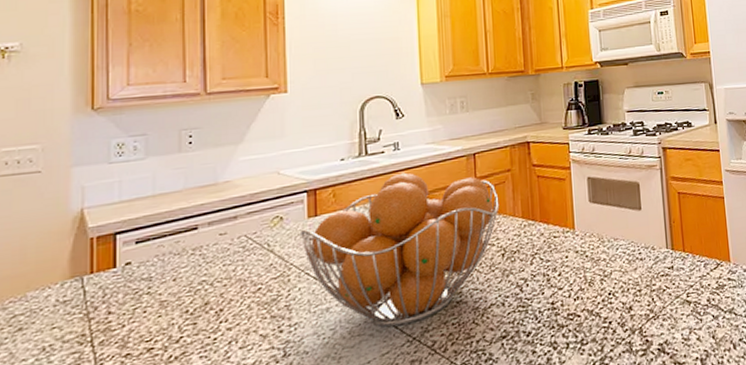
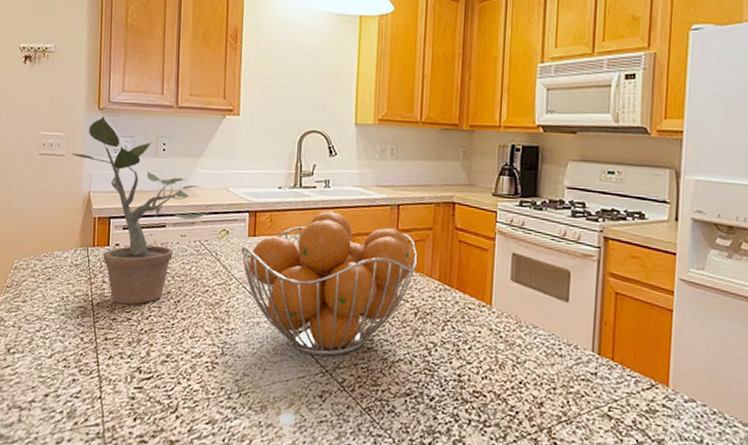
potted plant: none [53,117,255,335] -> present [72,116,208,305]

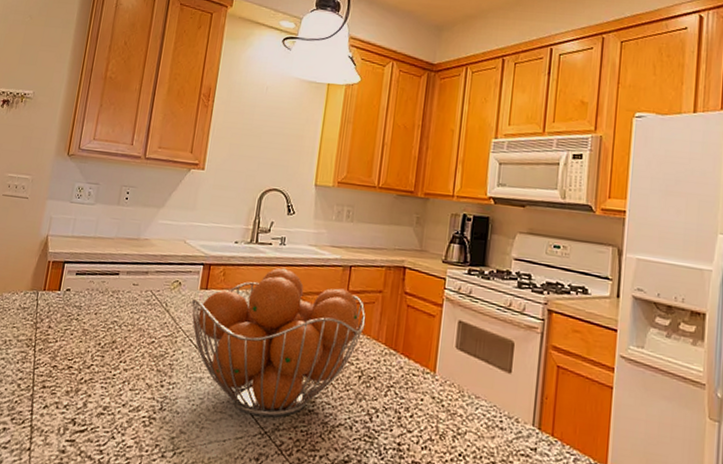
potted plant: present [72,116,208,305] -> none [35,162,163,353]

